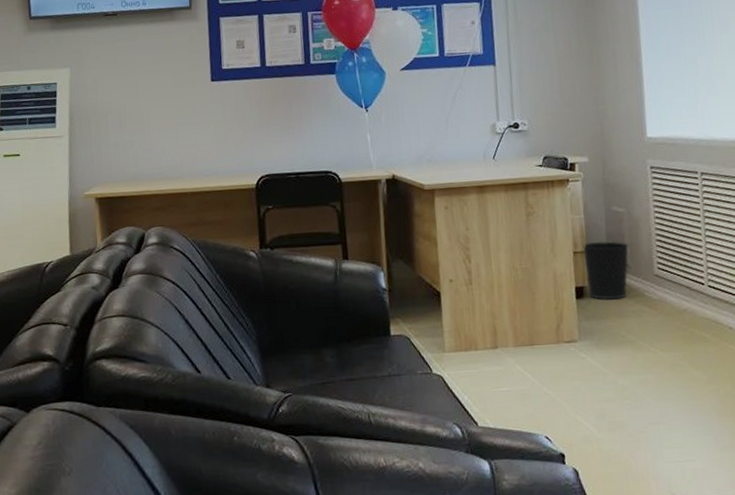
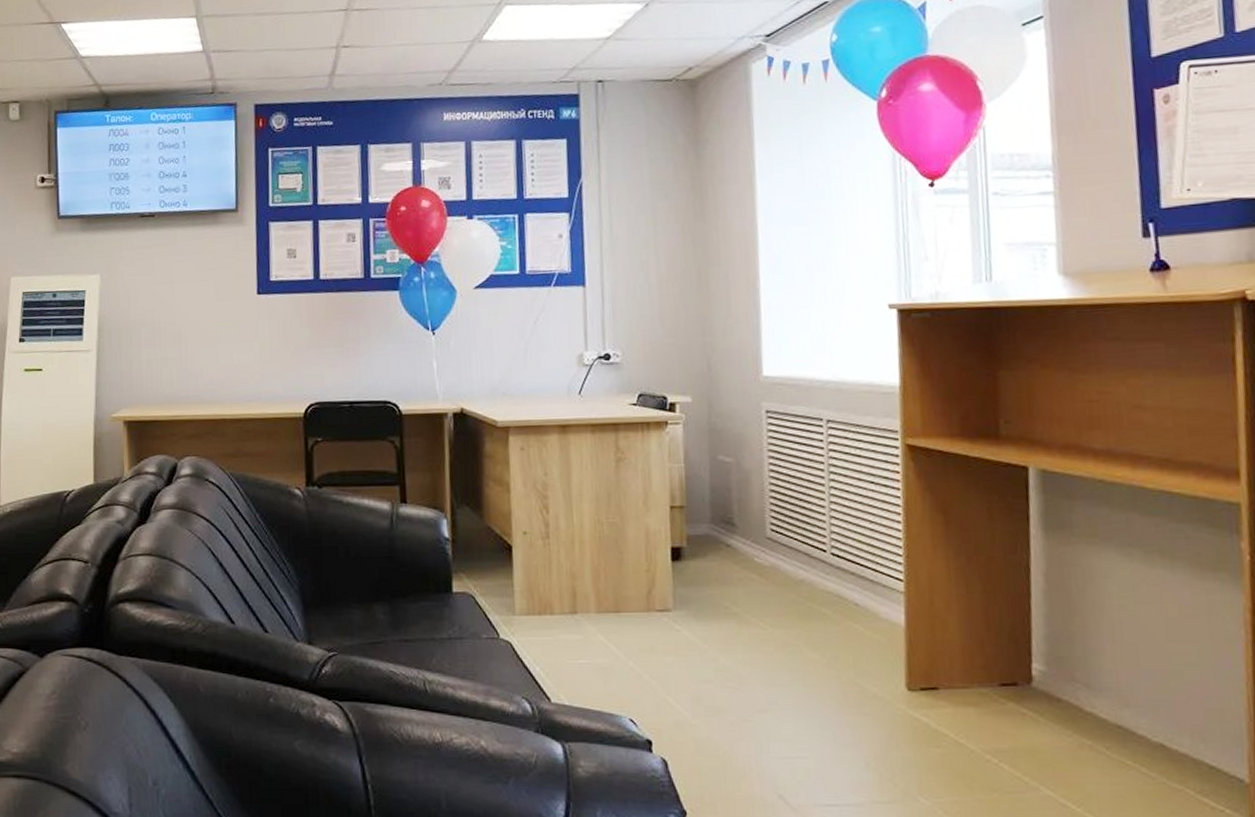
wastebasket: present [583,241,628,300] -> none [682,496,736,564]

